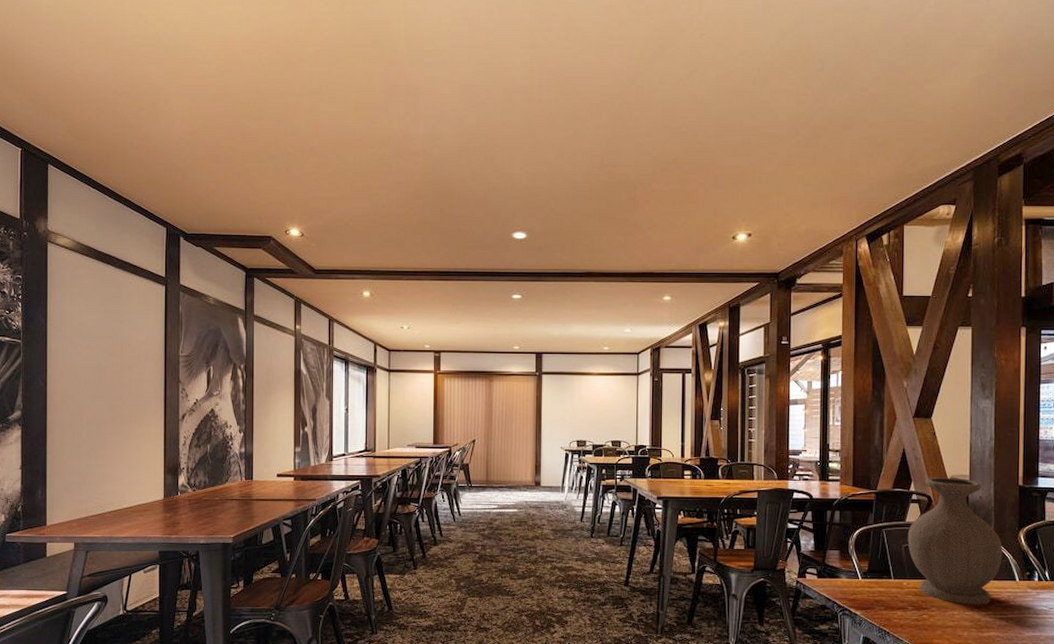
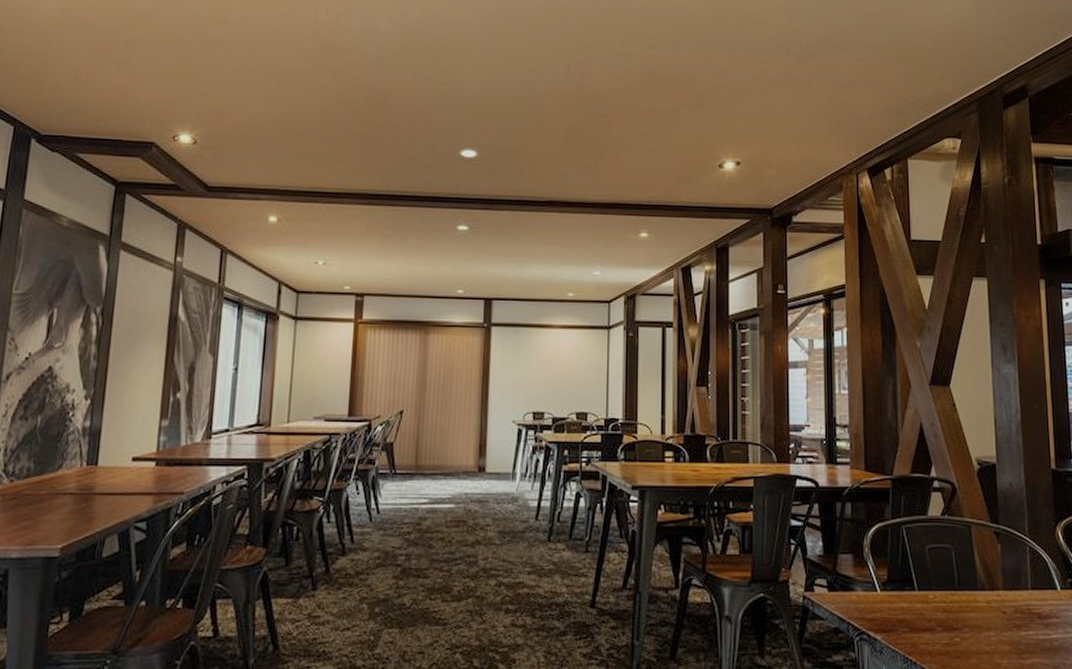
vase: present [907,477,1002,605] -> none [931,458,1040,623]

